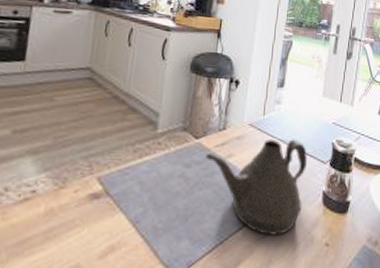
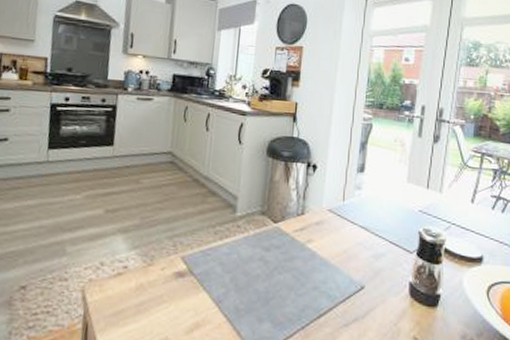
teapot: present [205,139,307,235] -> none [284,226,391,325]

